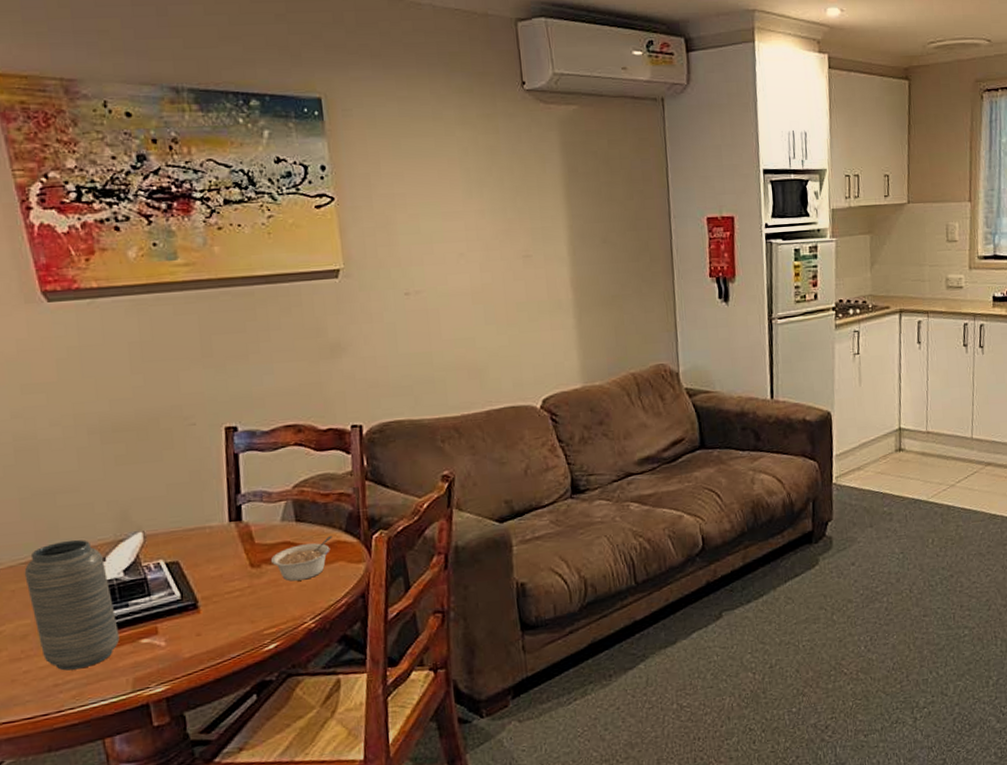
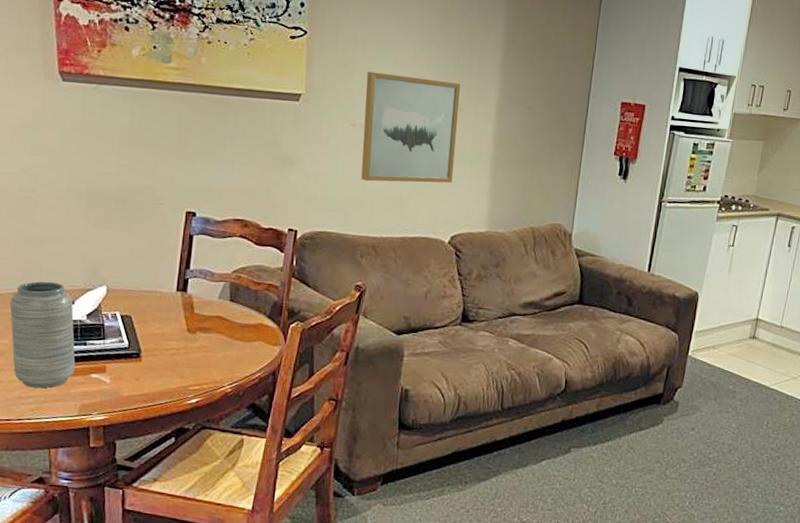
legume: present [270,536,332,581] -> none [204,318,257,351]
wall art: none [412,227,533,355] -> present [361,71,461,183]

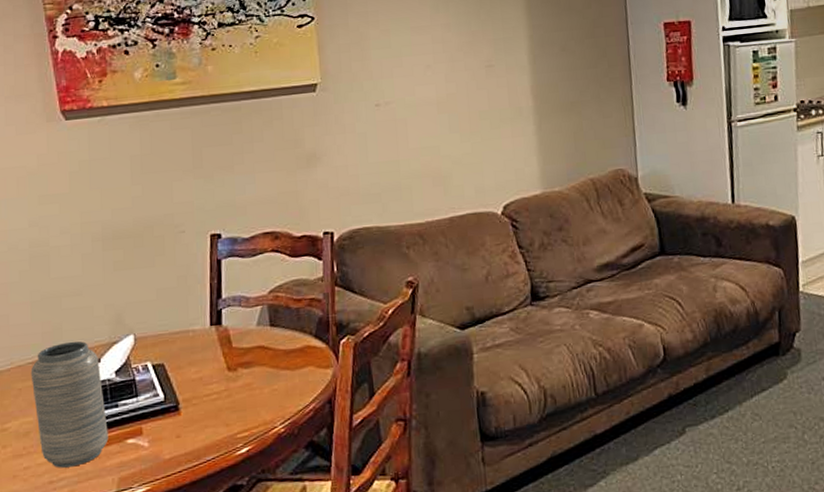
wall art: present [361,71,461,183] -> none [383,38,494,164]

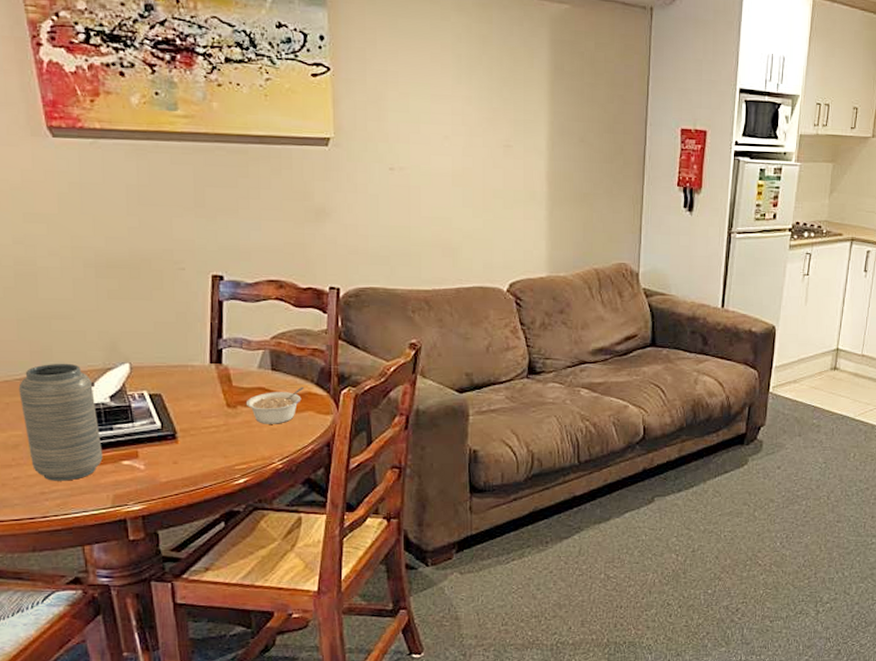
legume: none [246,341,303,386] -> present [245,387,304,424]

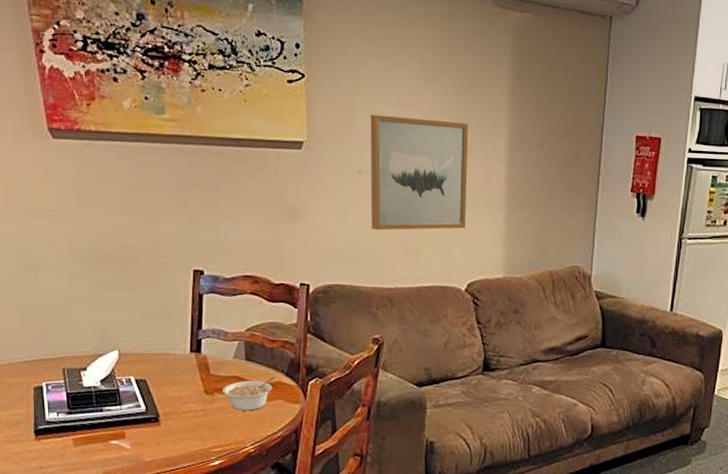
vase: present [18,363,103,481] -> none [20,348,94,457]
wall art: none [402,109,507,230] -> present [370,114,469,231]

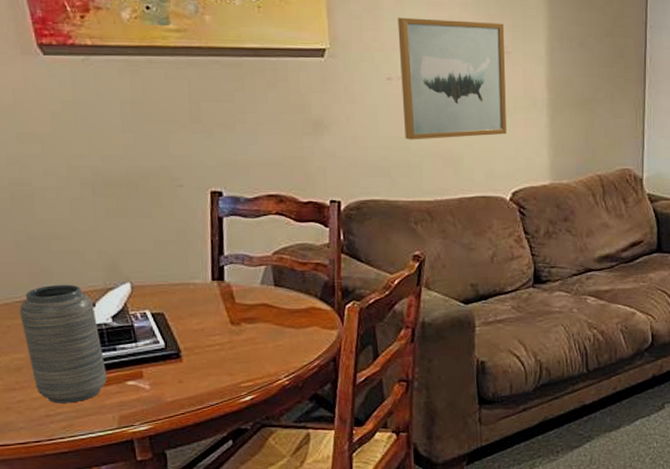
vase: none [20,348,94,457] -> present [19,284,107,403]
legume: present [222,377,275,411] -> none [249,302,308,341]

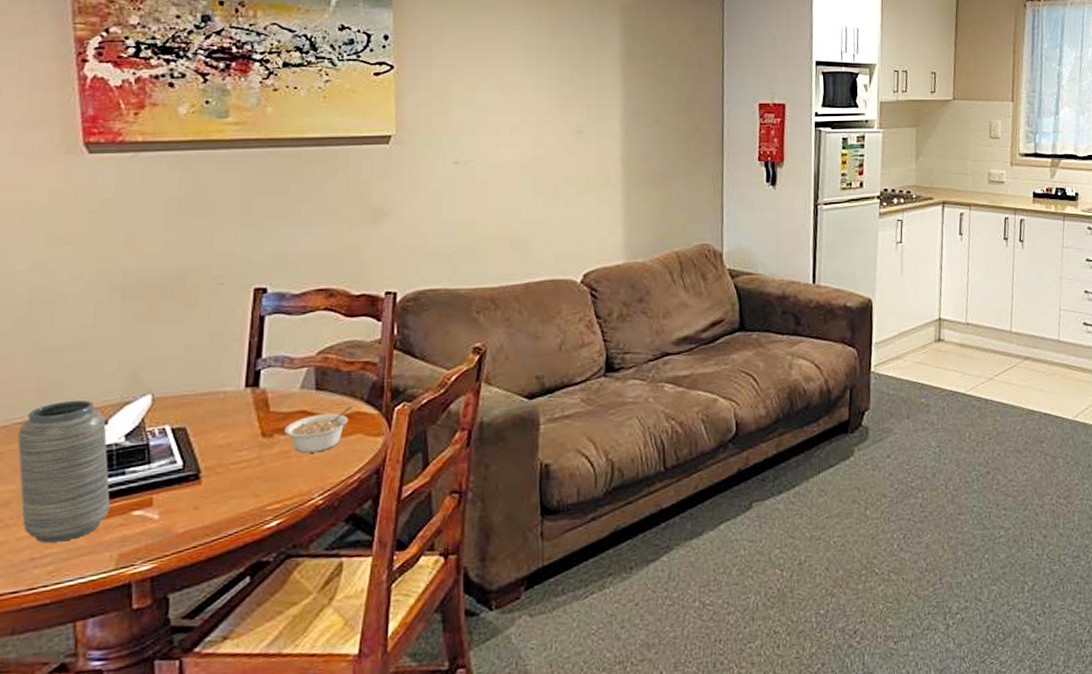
legume: none [249,302,308,341] -> present [284,406,352,454]
wall art: present [397,17,507,140] -> none [468,101,579,225]

